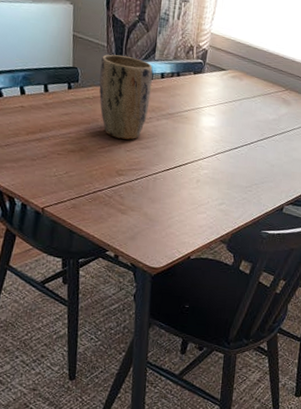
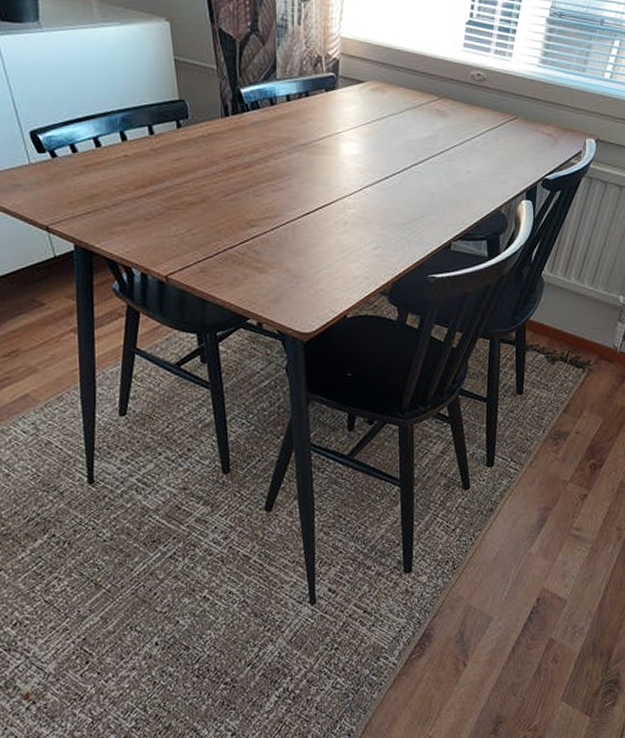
plant pot: present [99,54,153,140] -> none [212,78,277,182]

